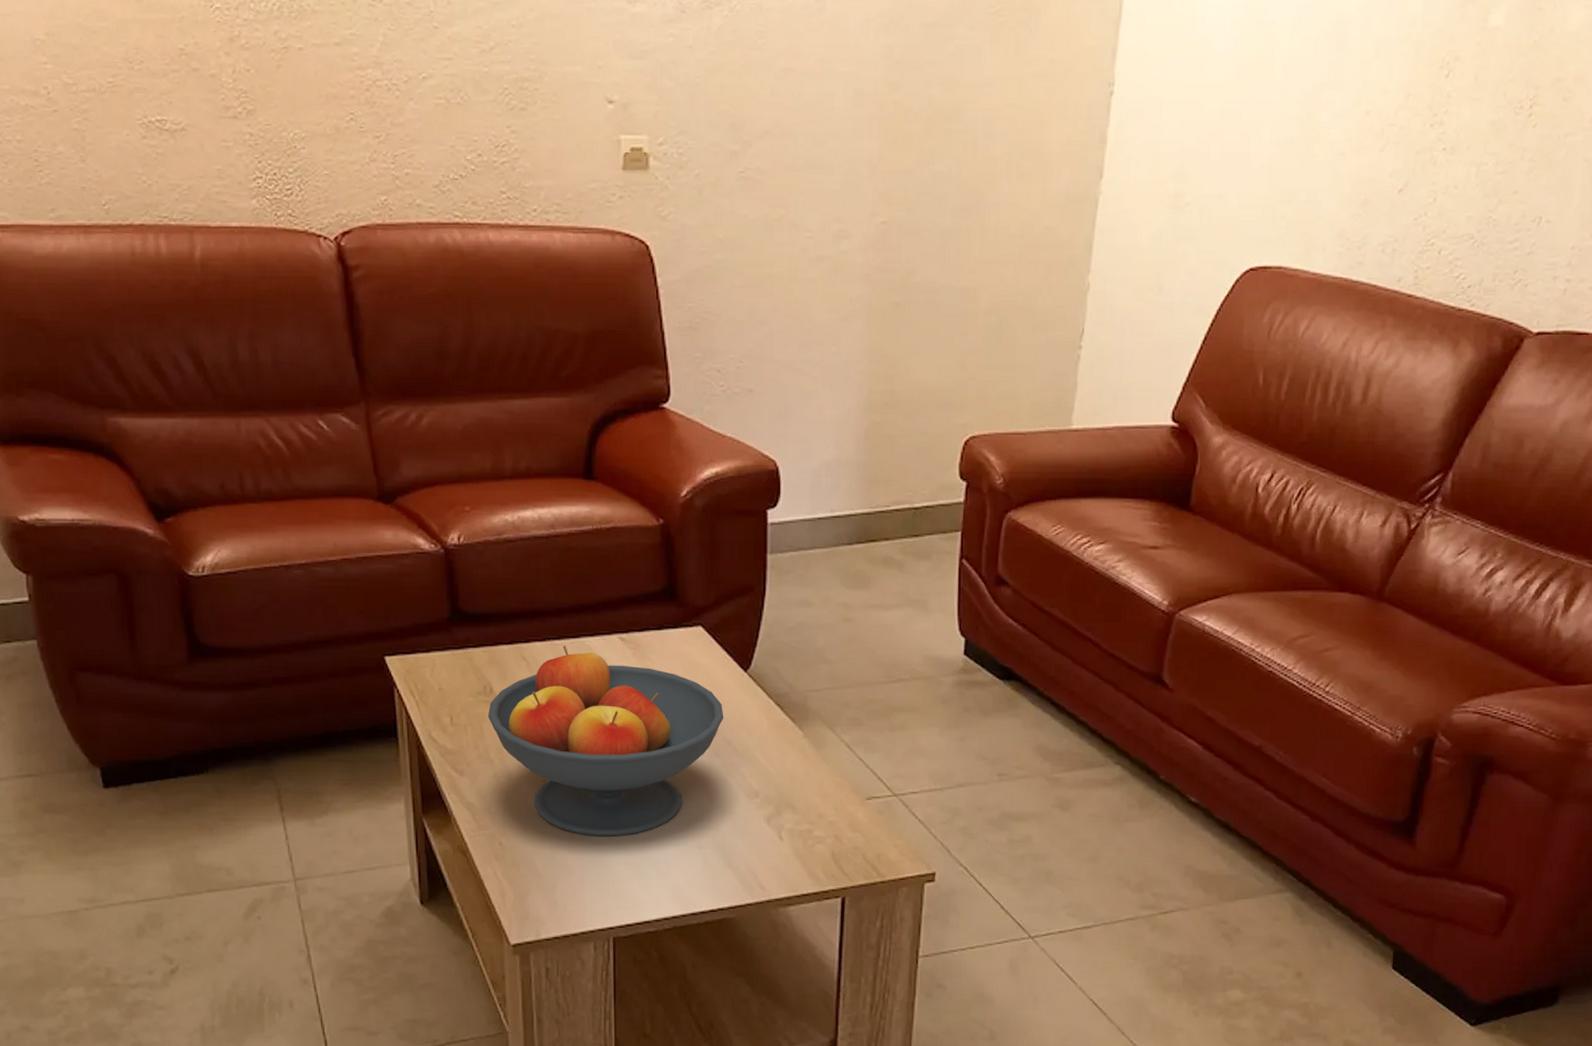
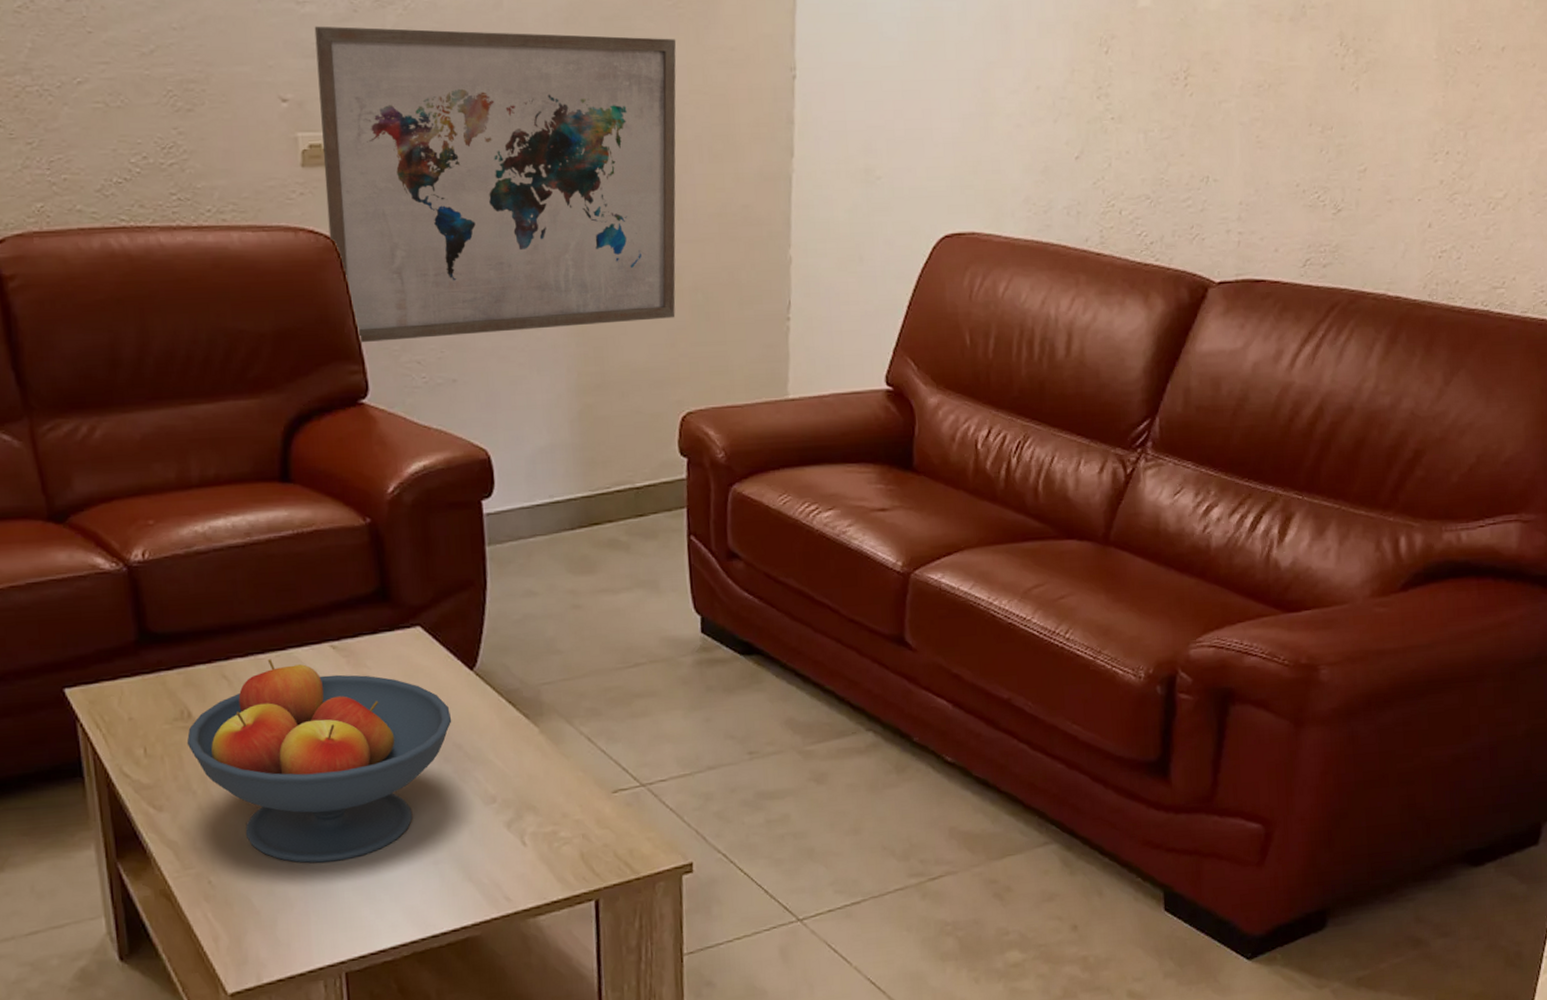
wall art: none [643,26,995,349] -> present [314,26,676,343]

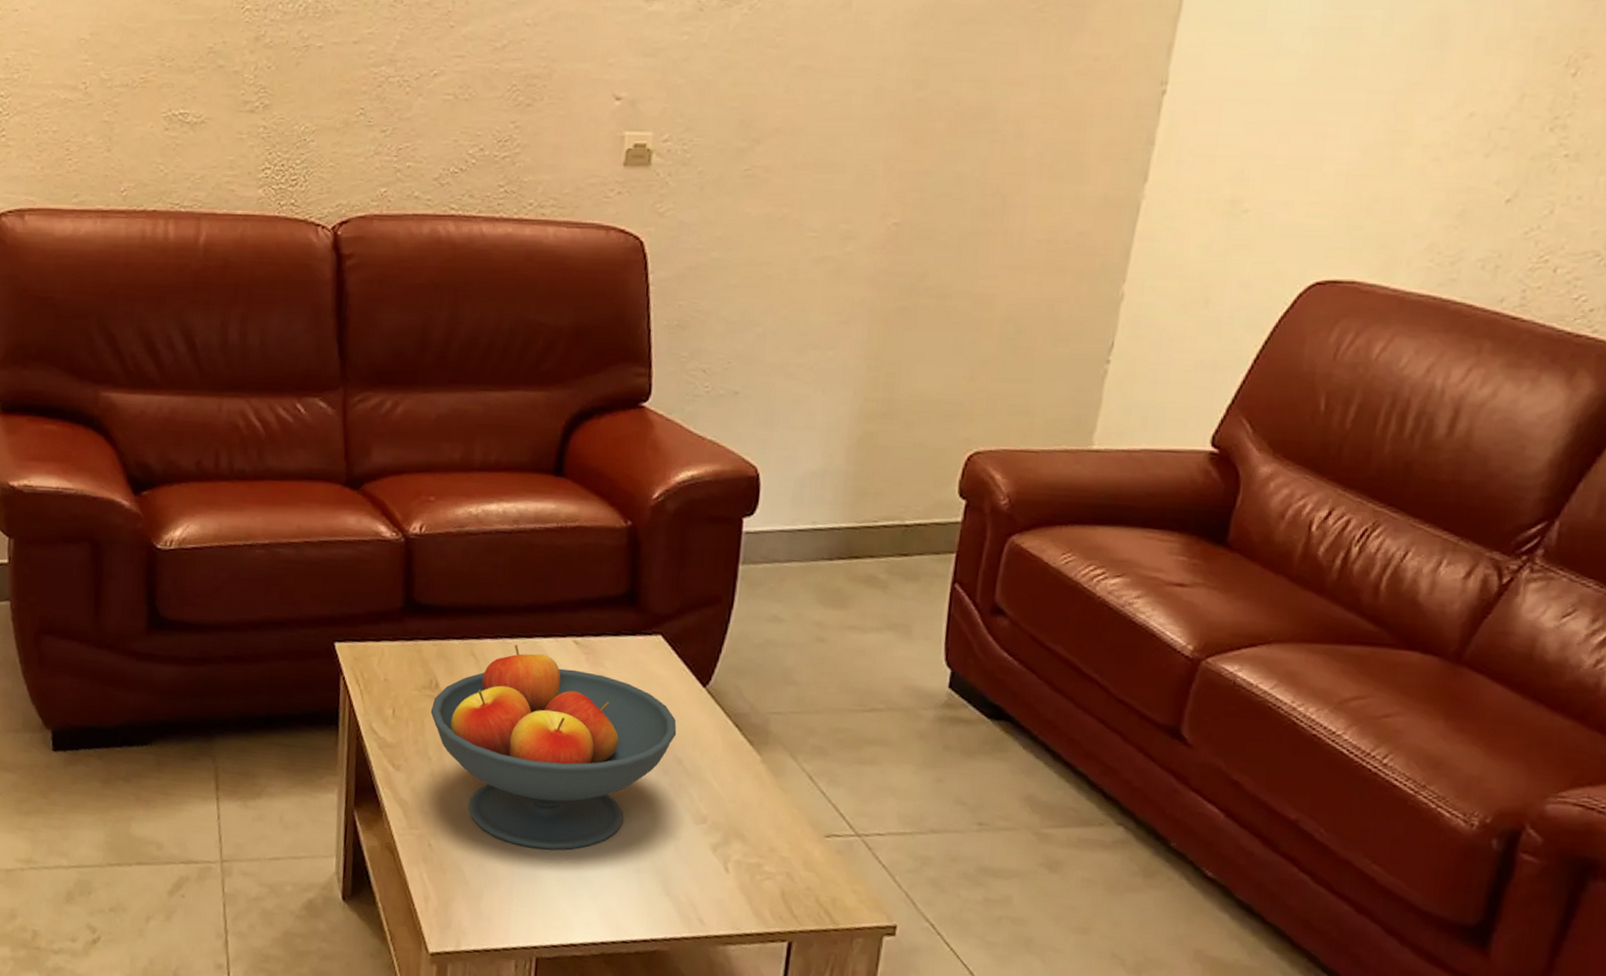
wall art: present [314,26,676,343] -> none [638,24,1034,349]

